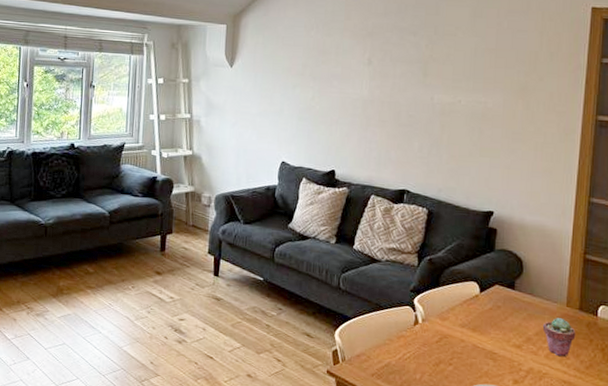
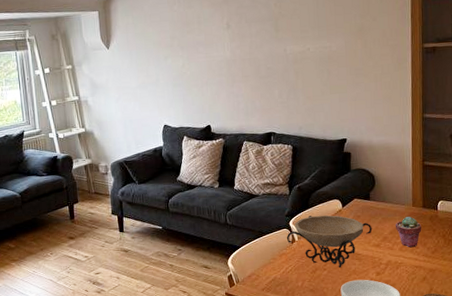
decorative bowl: none [408,296,514,367] -> present [286,215,372,269]

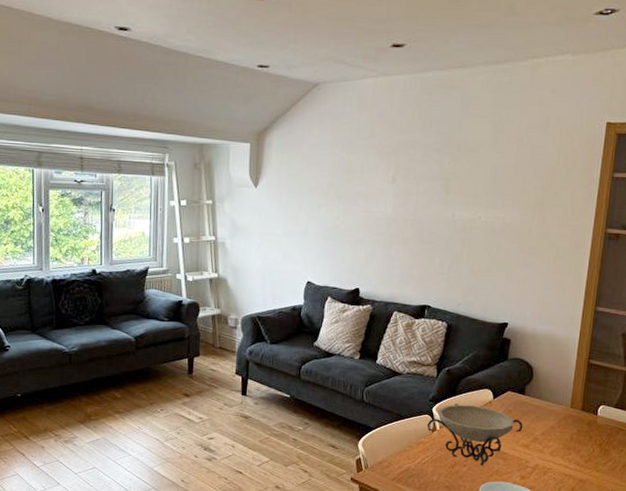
potted succulent: present [395,216,422,247] -> none [548,418,578,452]

